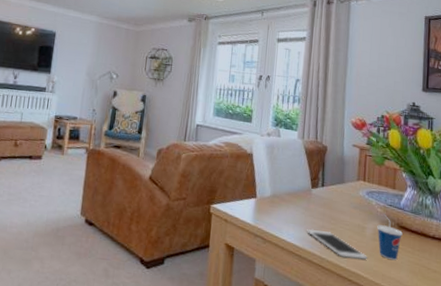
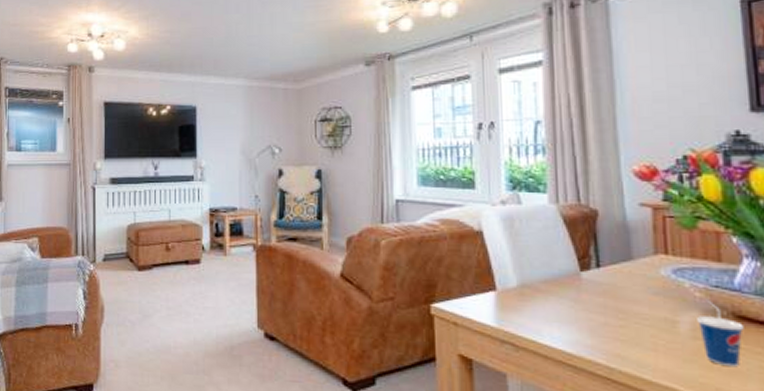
cell phone: present [307,229,367,260] -> none [581,328,686,368]

